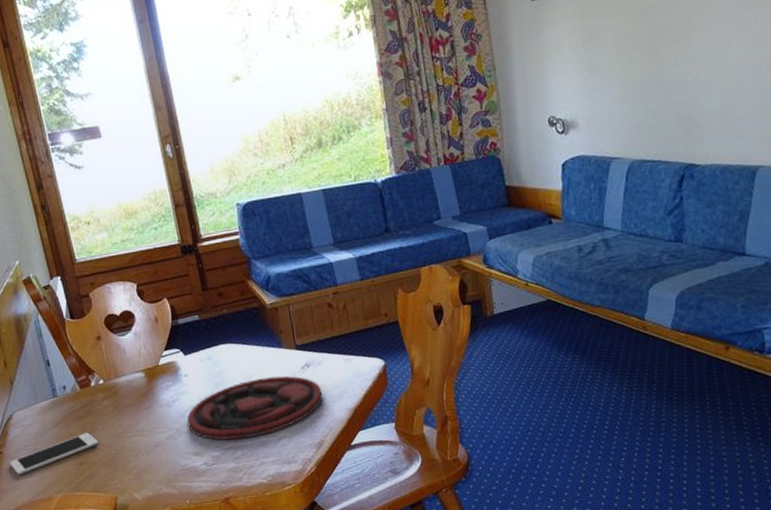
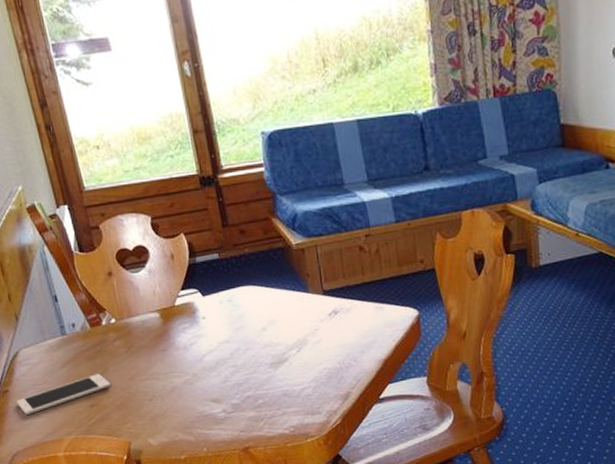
plate: present [187,376,323,440] -> none [205,322,351,388]

